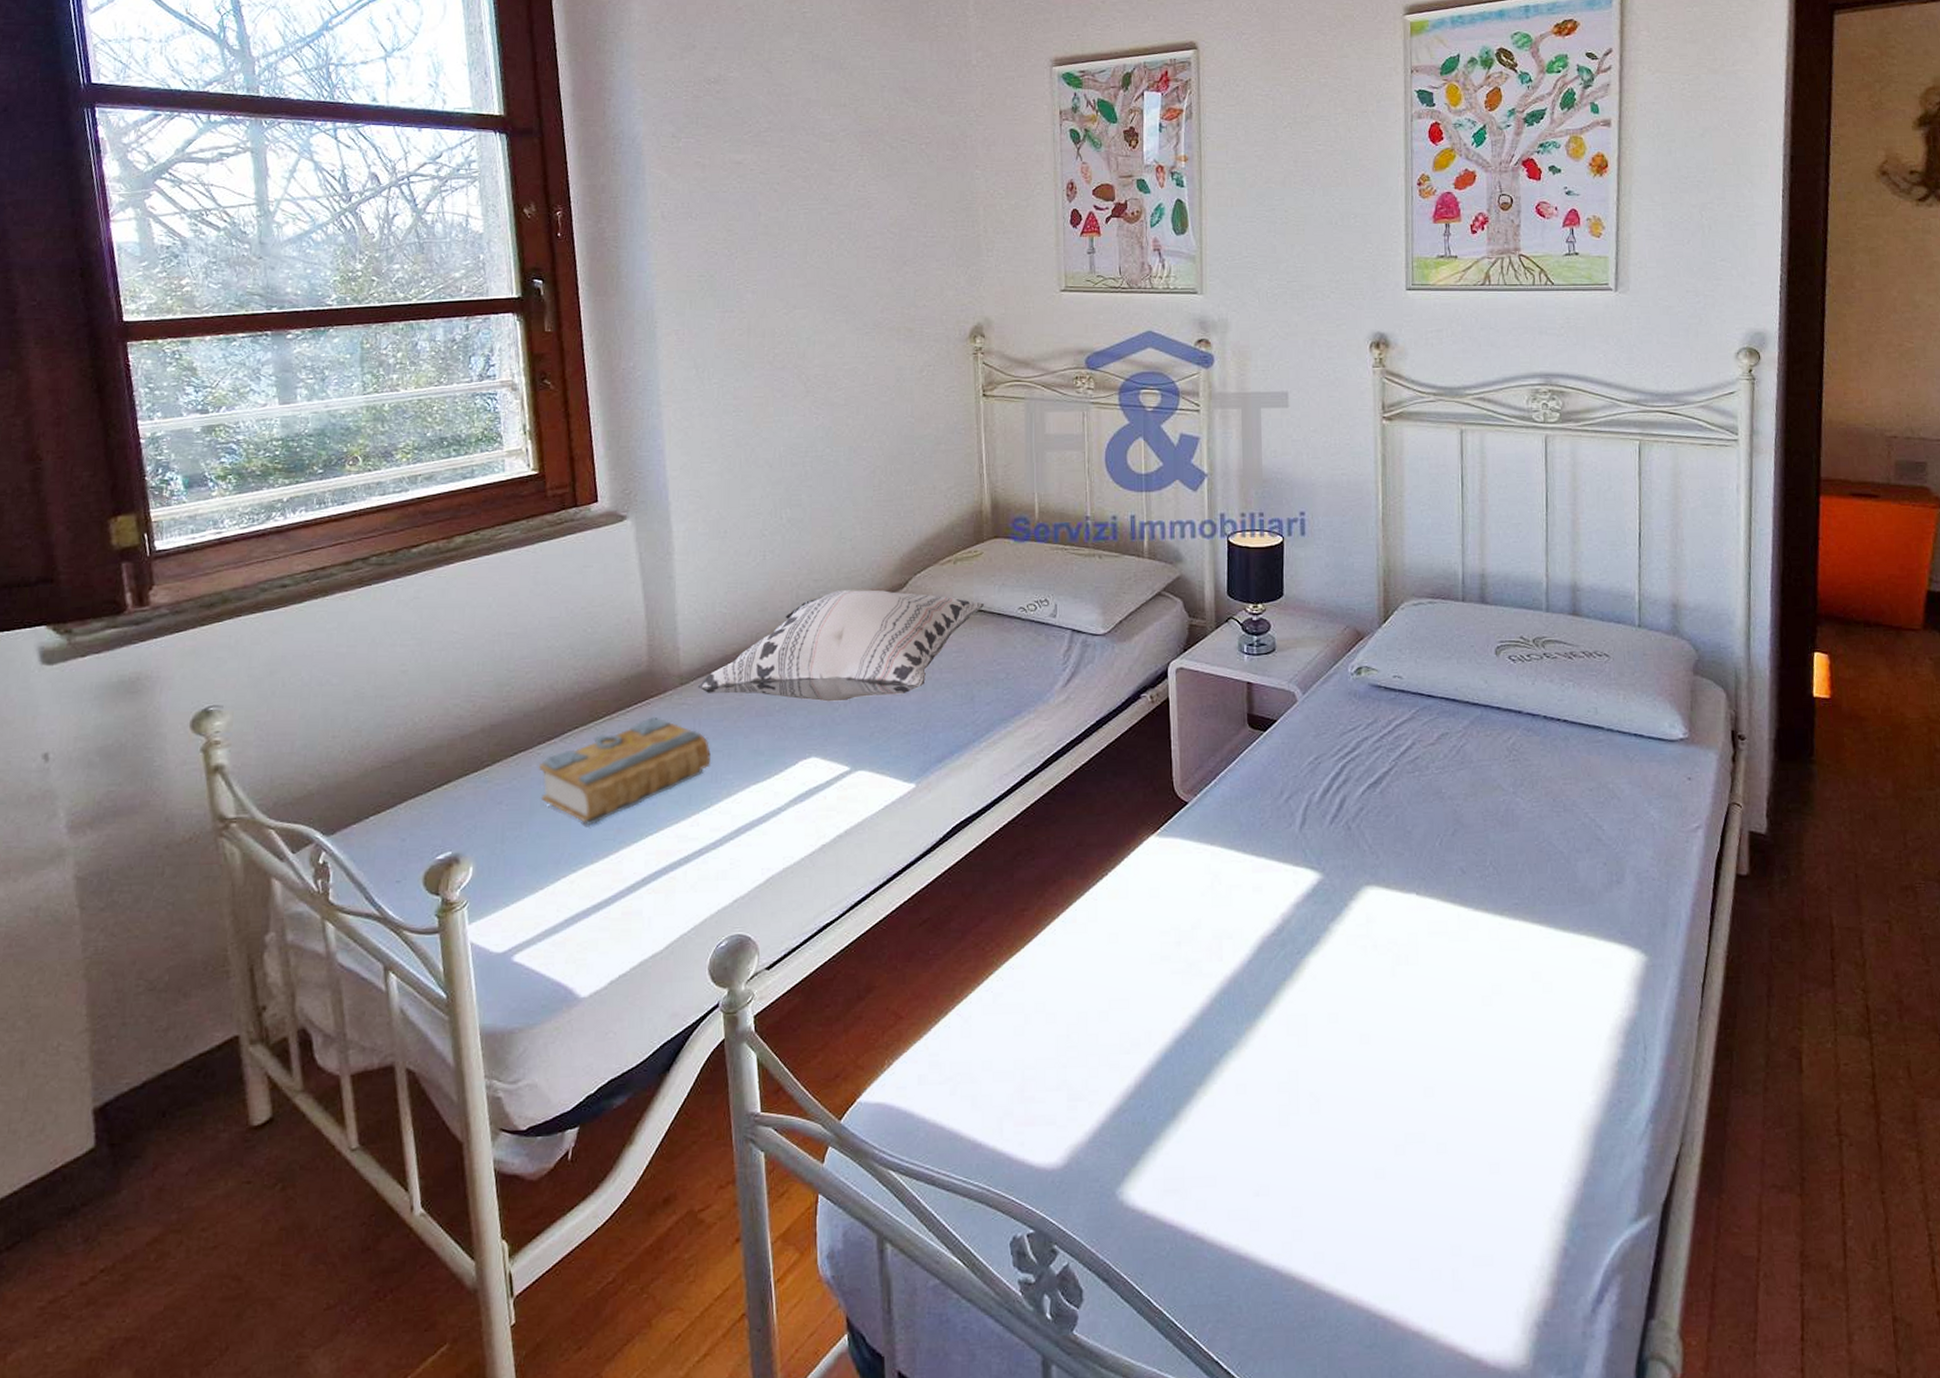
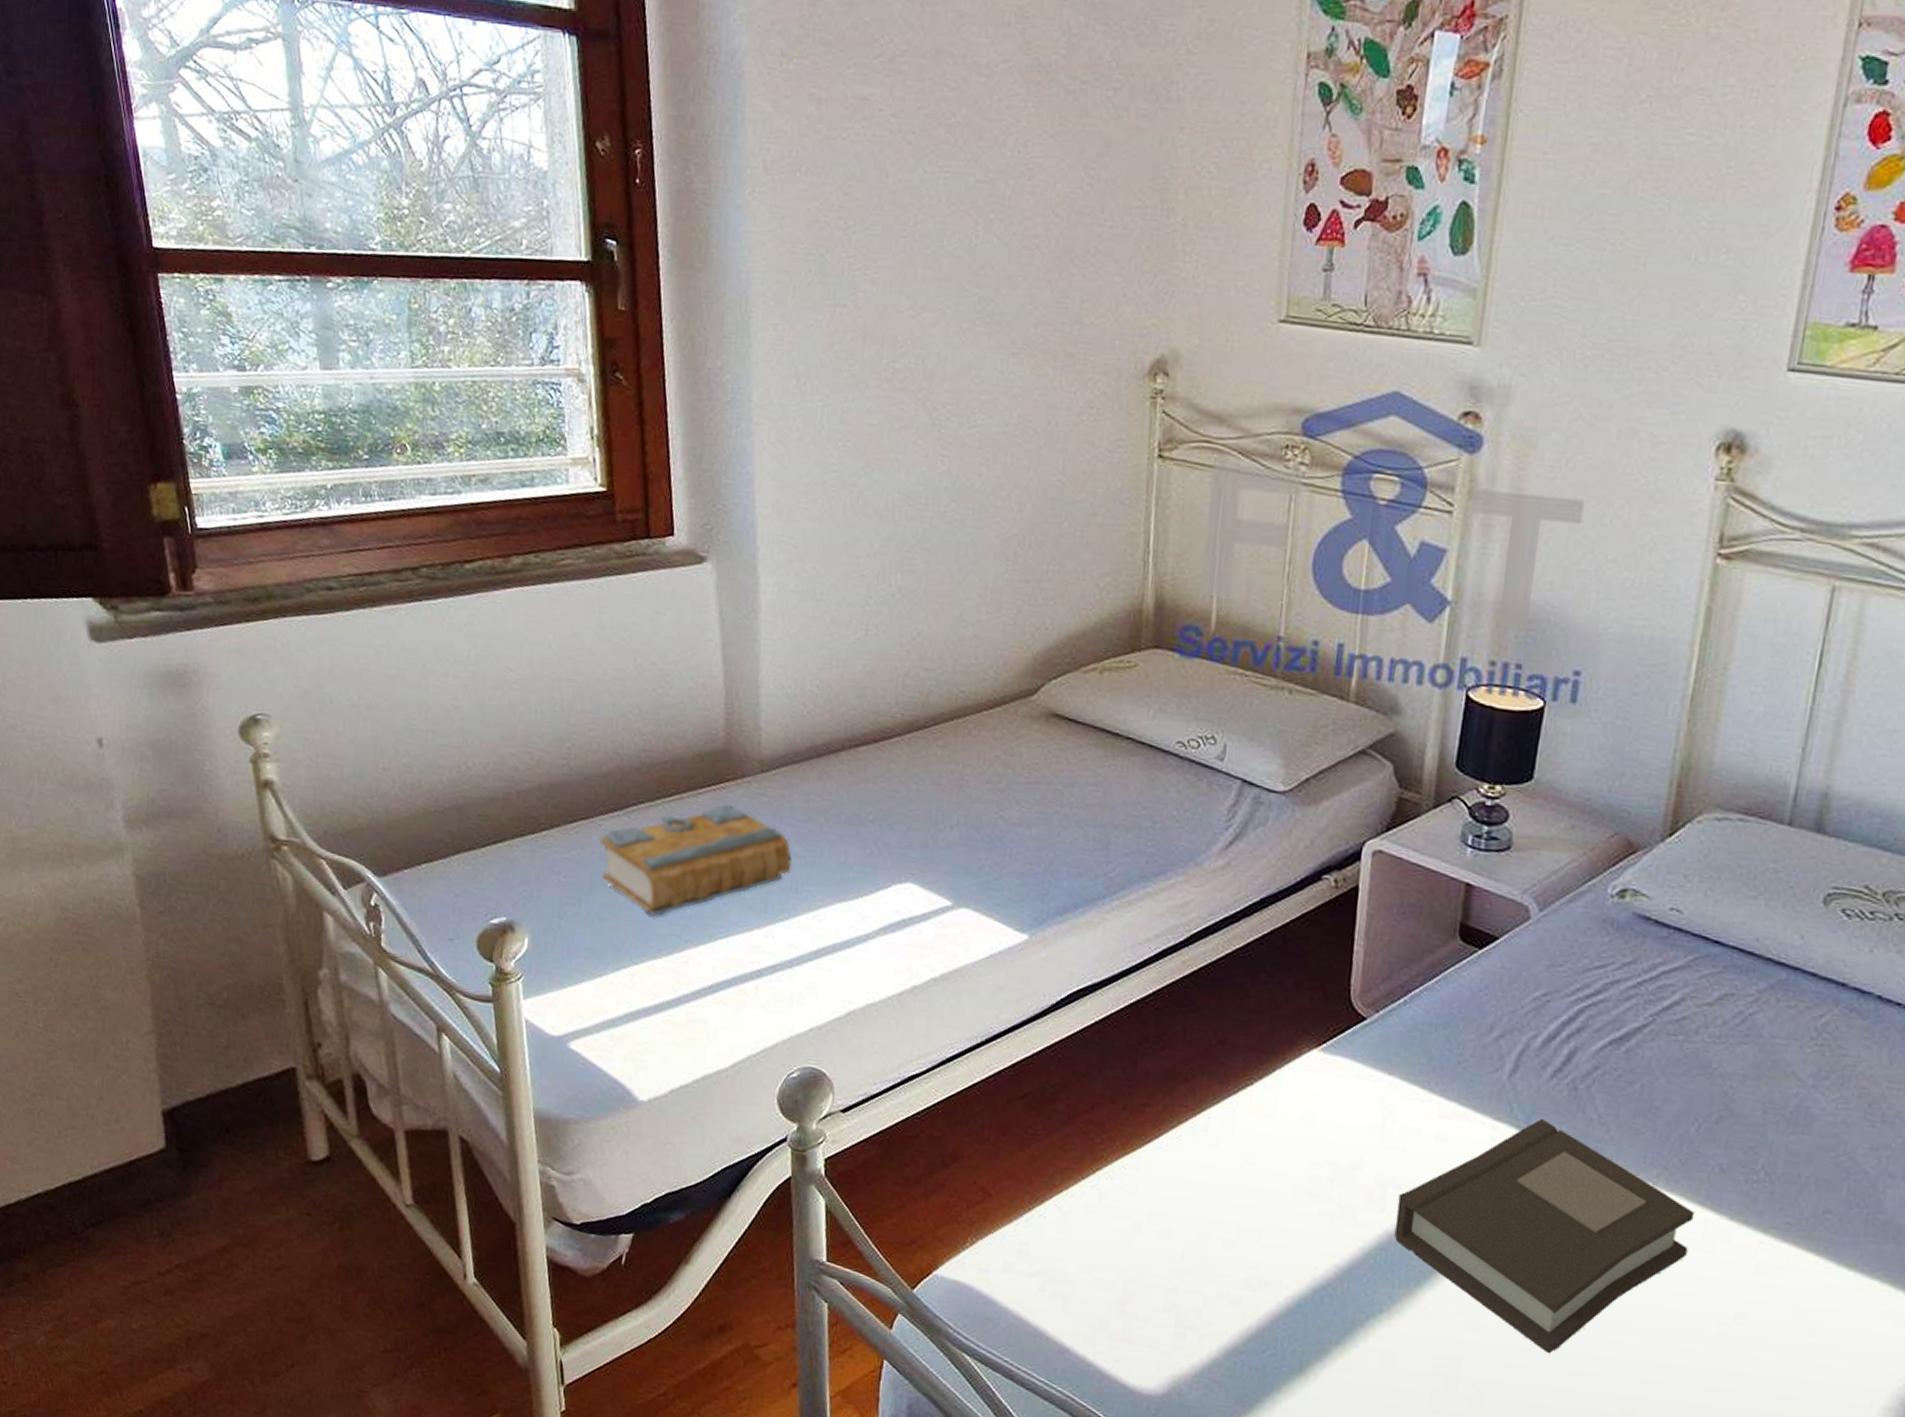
decorative pillow: present [697,590,985,702] -> none [779,685,1134,827]
book: none [1232,857,1450,1053] -> present [1394,1118,1695,1354]

